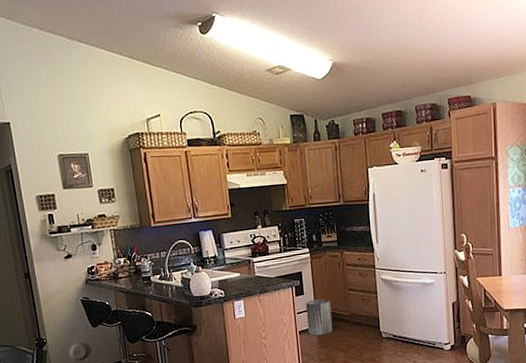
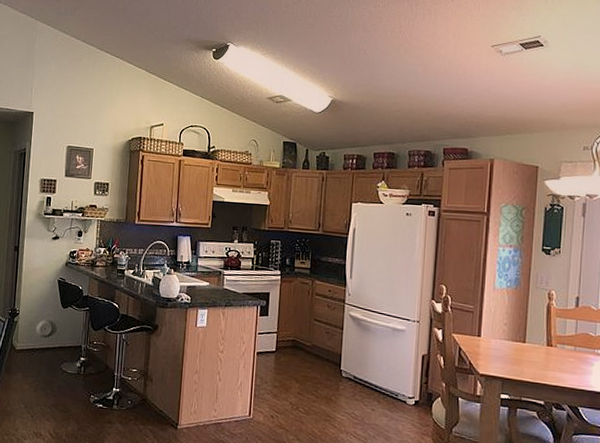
trash can: present [305,298,333,336] -> none [266,322,294,361]

